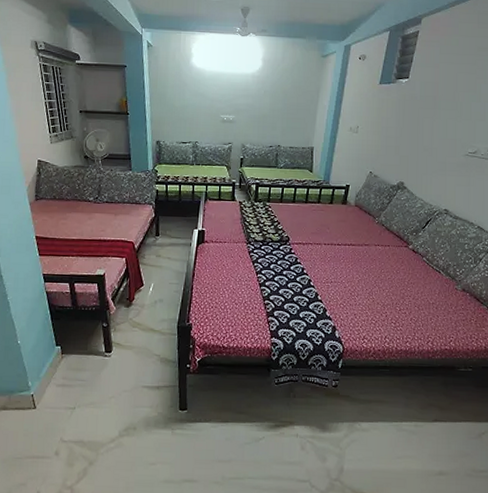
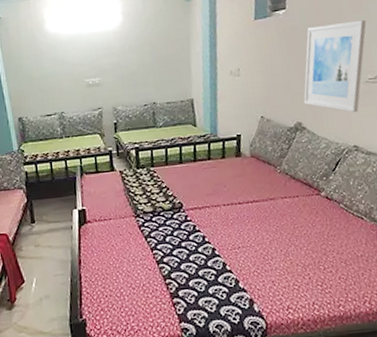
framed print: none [409,98,476,181] -> present [303,19,367,113]

